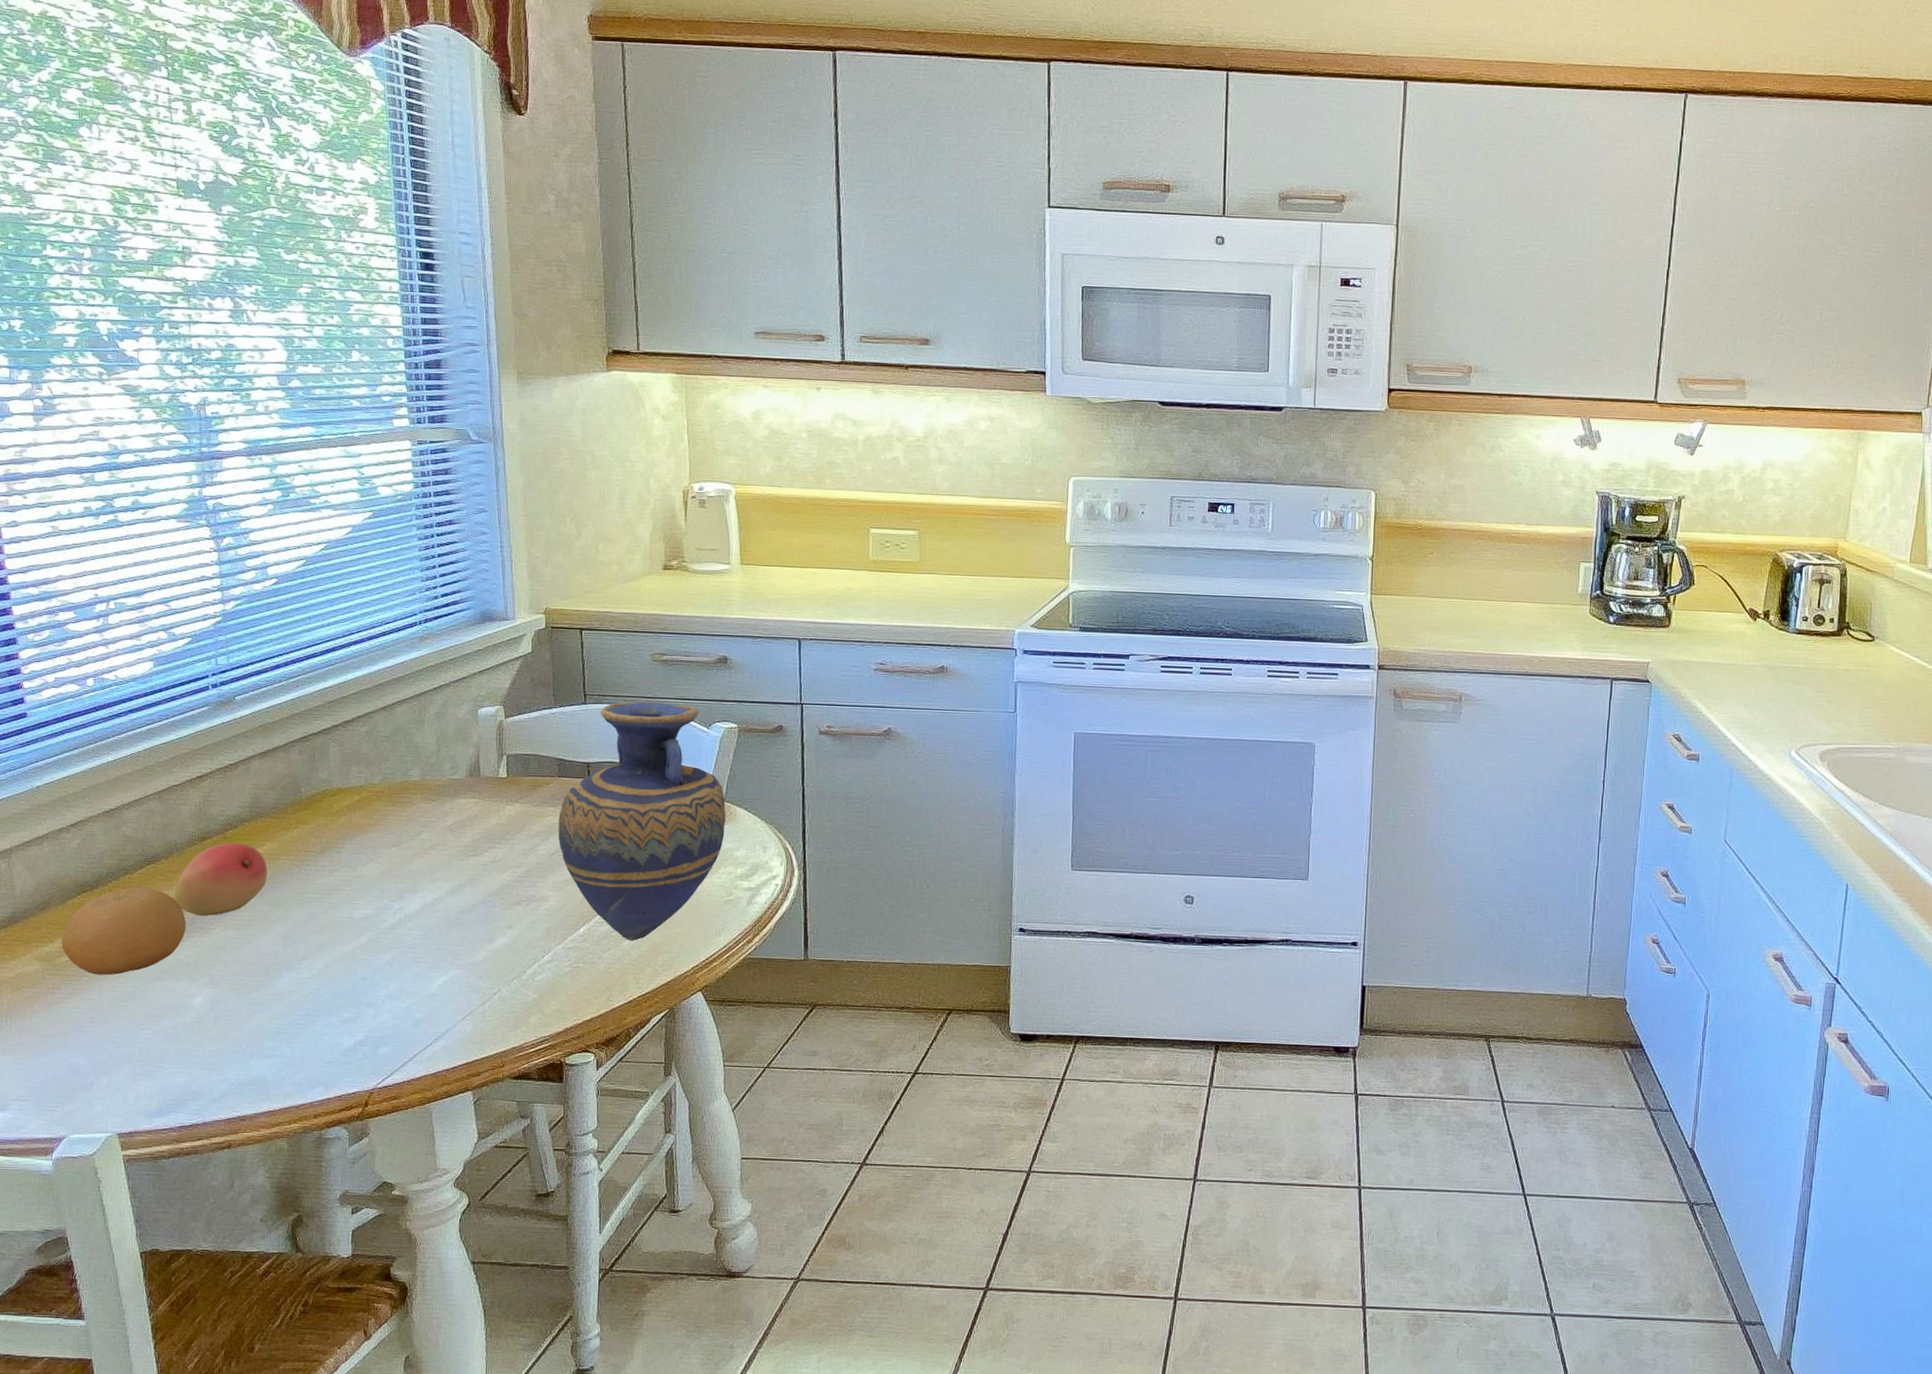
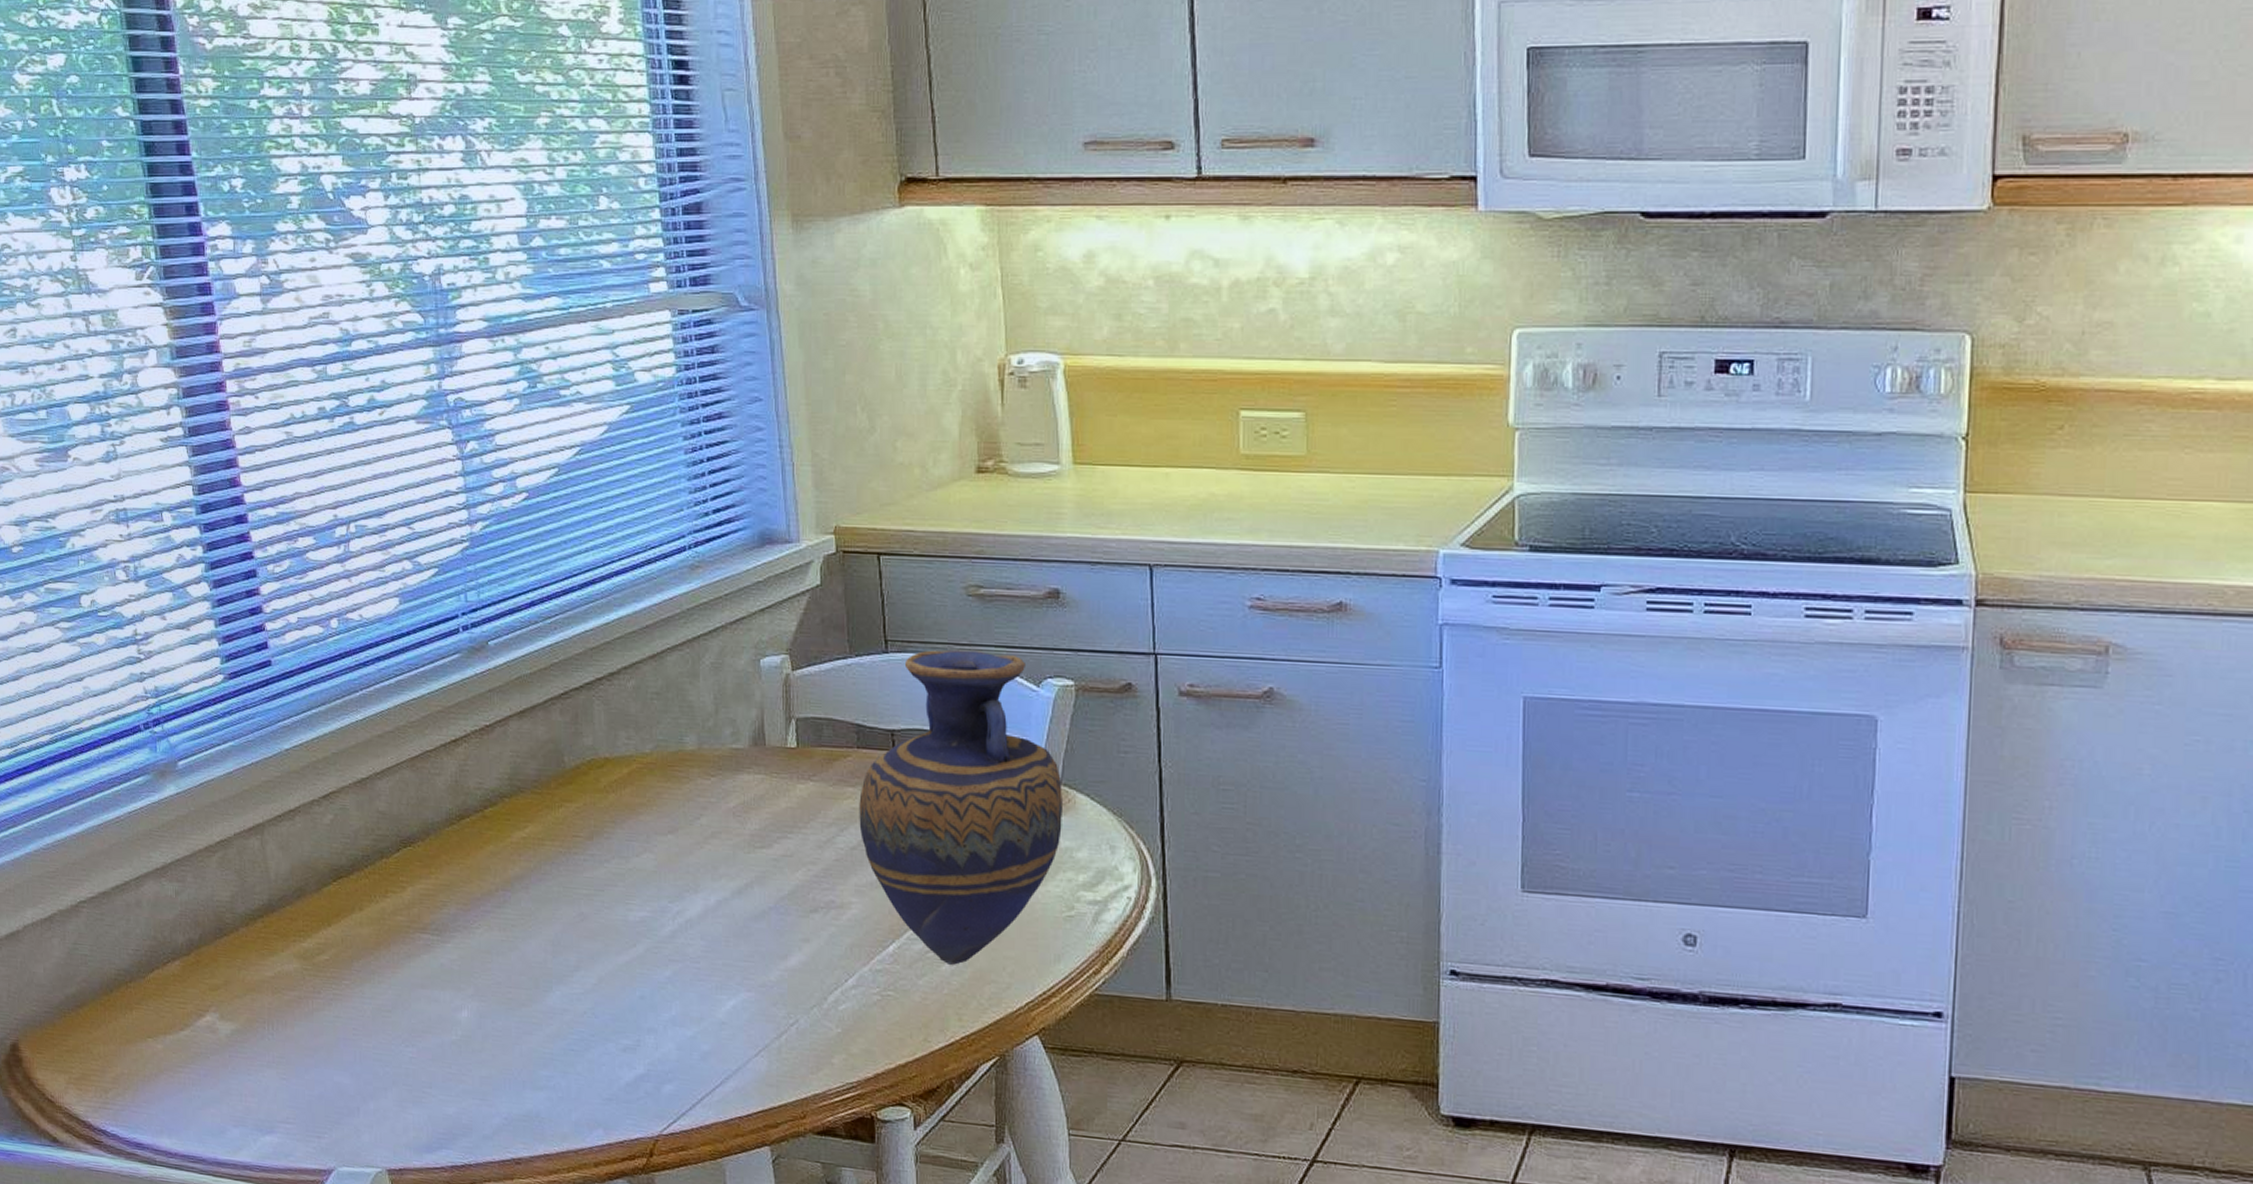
fruit: present [61,886,186,975] -> none [319,873,448,979]
fruit: present [174,842,268,916] -> none [433,822,533,912]

